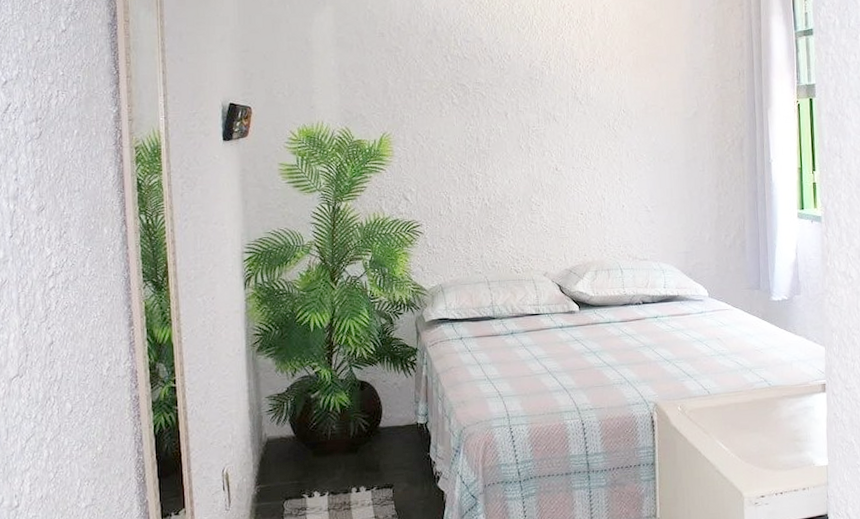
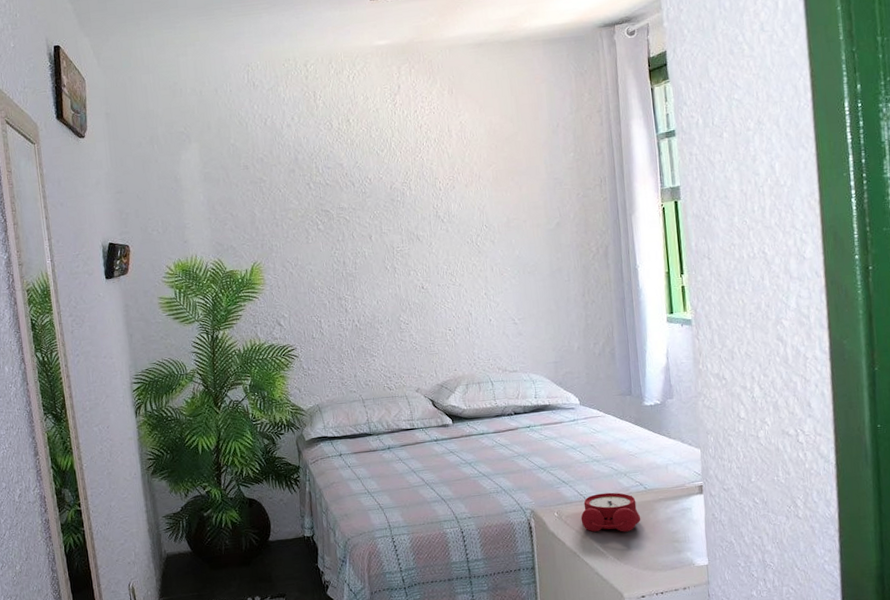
alarm clock: none [704,388,764,429] -> present [580,492,641,532]

